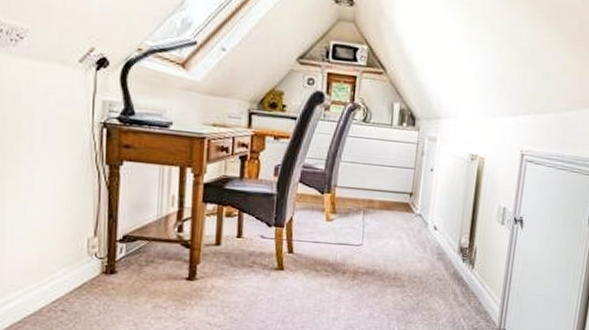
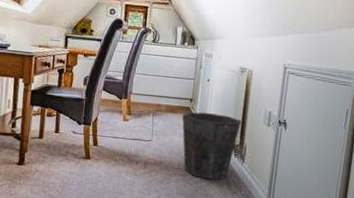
waste bin: none [399,208,471,291] -> present [182,111,241,180]

